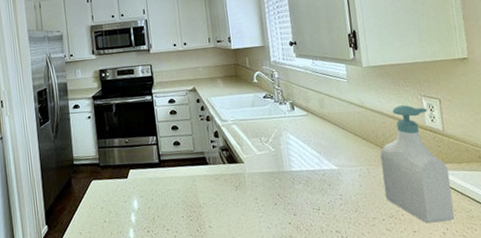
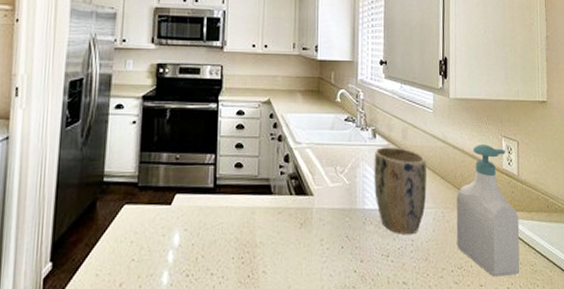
plant pot: none [294,116,350,191] -> present [374,147,427,235]

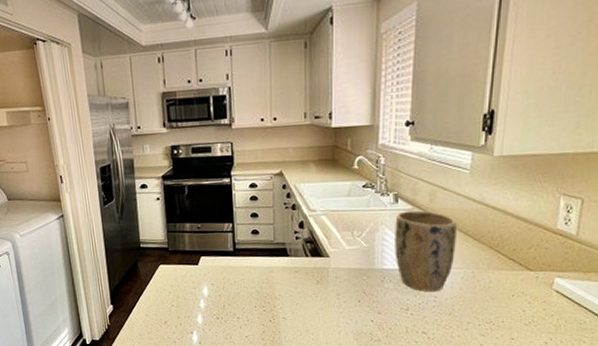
soap bottle: present [456,144,520,277] -> none [487,204,571,332]

